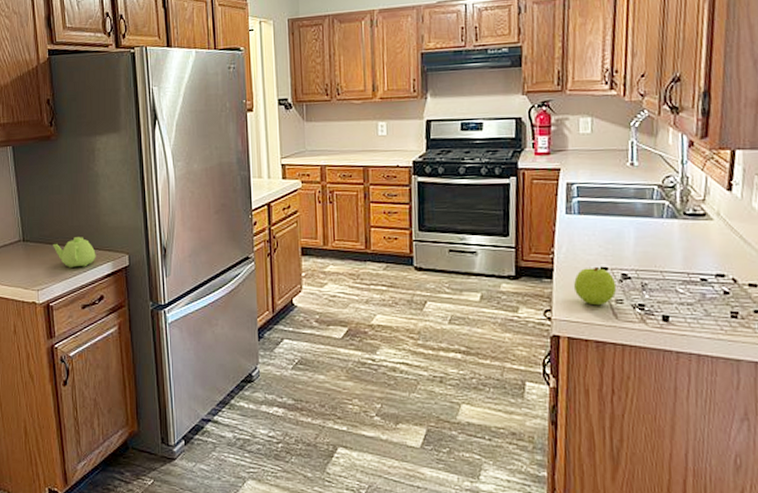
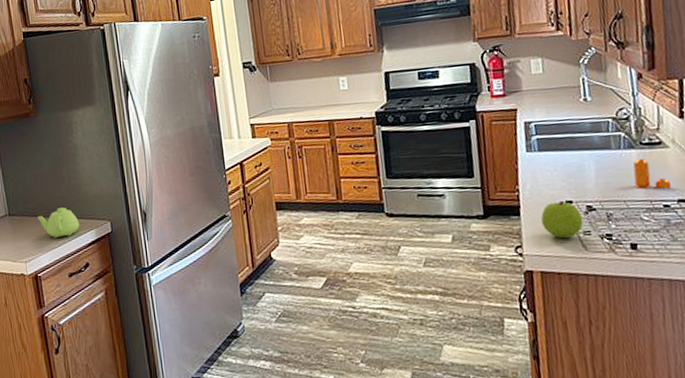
pepper shaker: none [673,229,711,262] -> present [633,158,672,190]

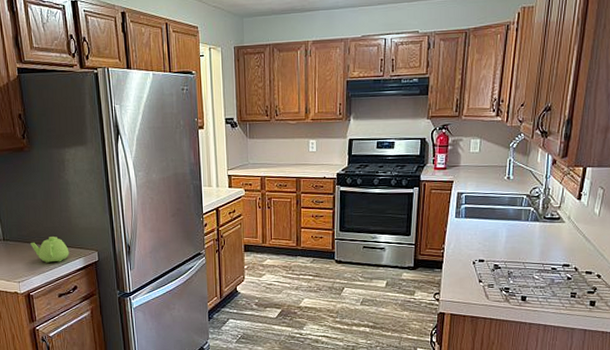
apple: present [541,202,584,239] -> none [457,260,490,289]
pepper shaker: present [633,158,672,190] -> none [534,229,561,255]

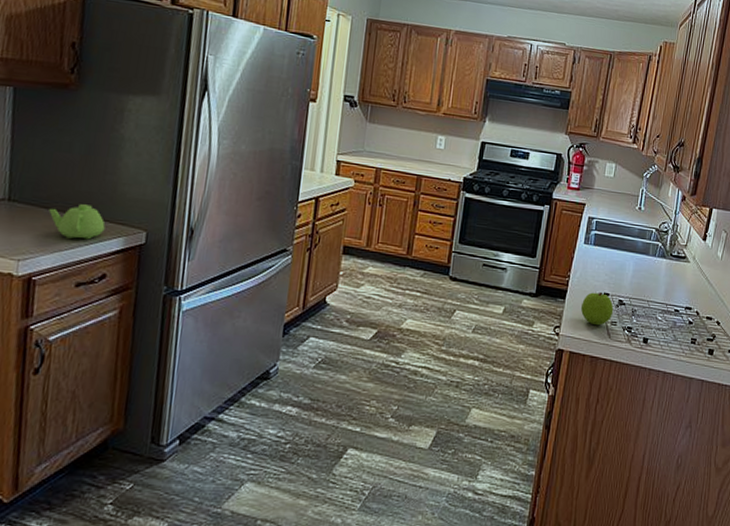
apple: none [457,260,490,289] -> present [580,292,614,326]

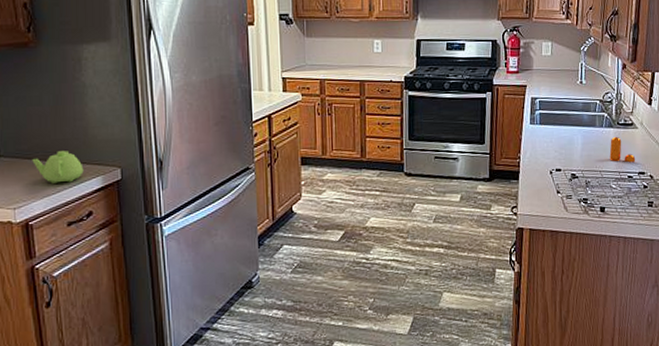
apple: present [580,292,614,326] -> none [534,169,568,201]
pepper shaker: none [659,267,684,297] -> present [609,136,636,163]

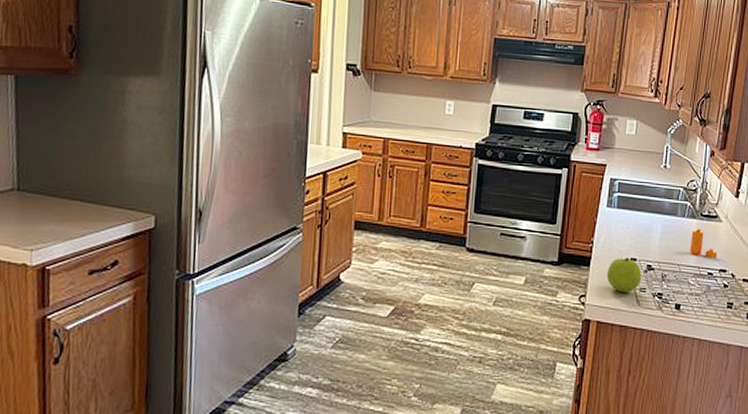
teapot: present [32,151,84,183] -> none [58,191,114,227]
apple: none [534,169,568,201] -> present [606,258,642,293]

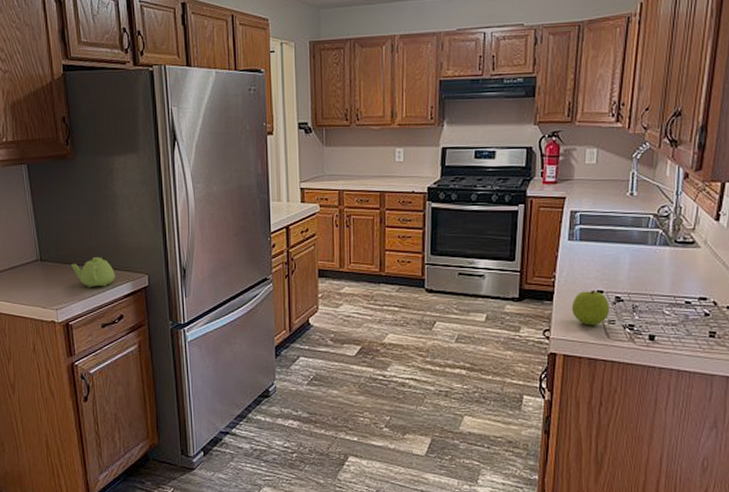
teapot: none [58,191,114,227] -> present [71,257,115,287]
pepper shaker: present [689,228,718,259] -> none [663,256,696,287]

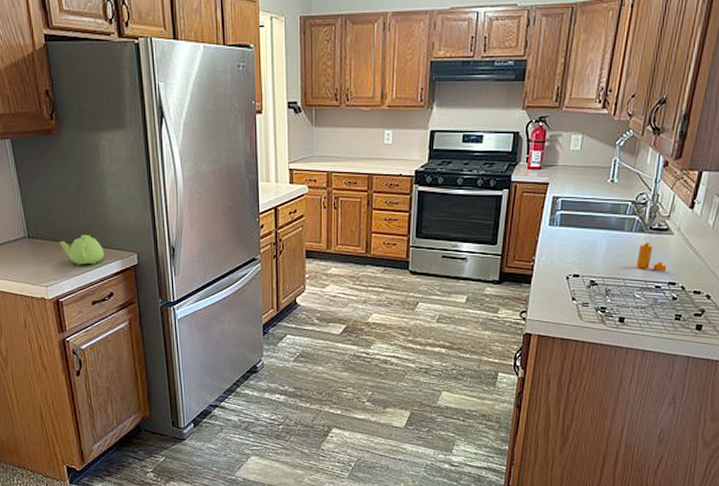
apple: present [571,291,610,326] -> none [548,275,585,308]
pepper shaker: none [663,256,696,287] -> present [636,242,667,272]

